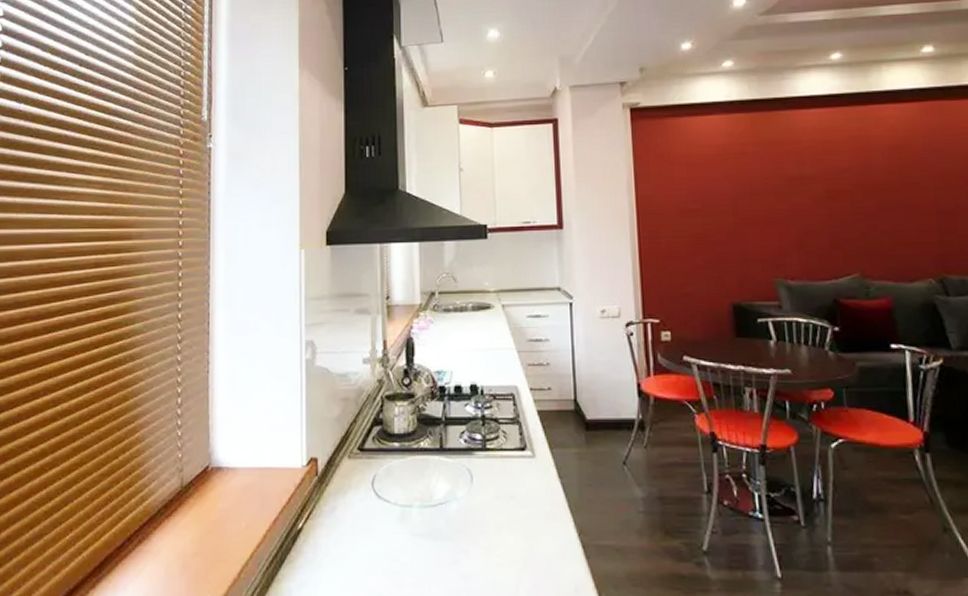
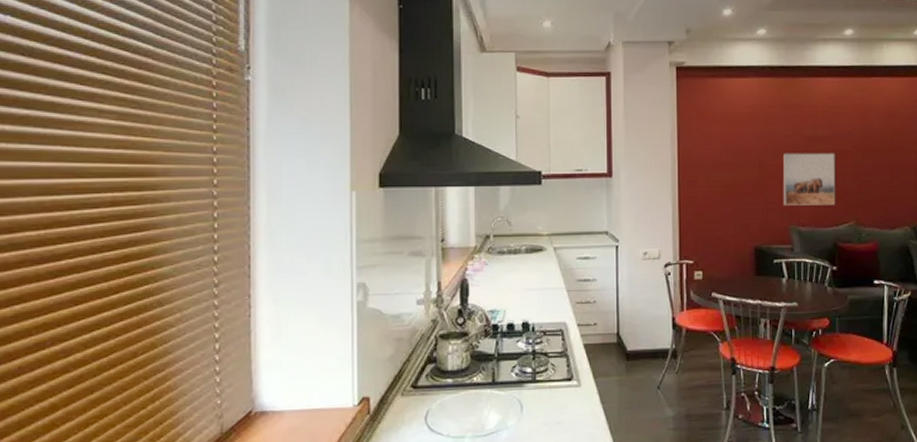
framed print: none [762,194,832,256] -> present [783,153,836,205]

